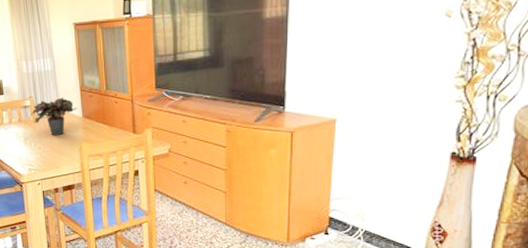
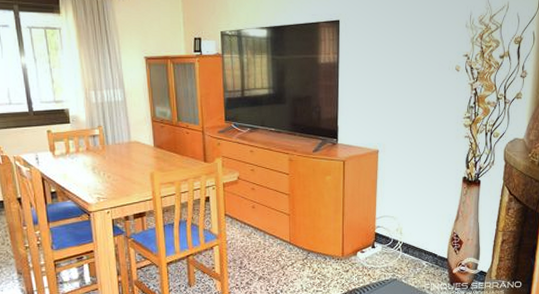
potted plant: present [31,97,77,135] -> none [99,127,149,164]

